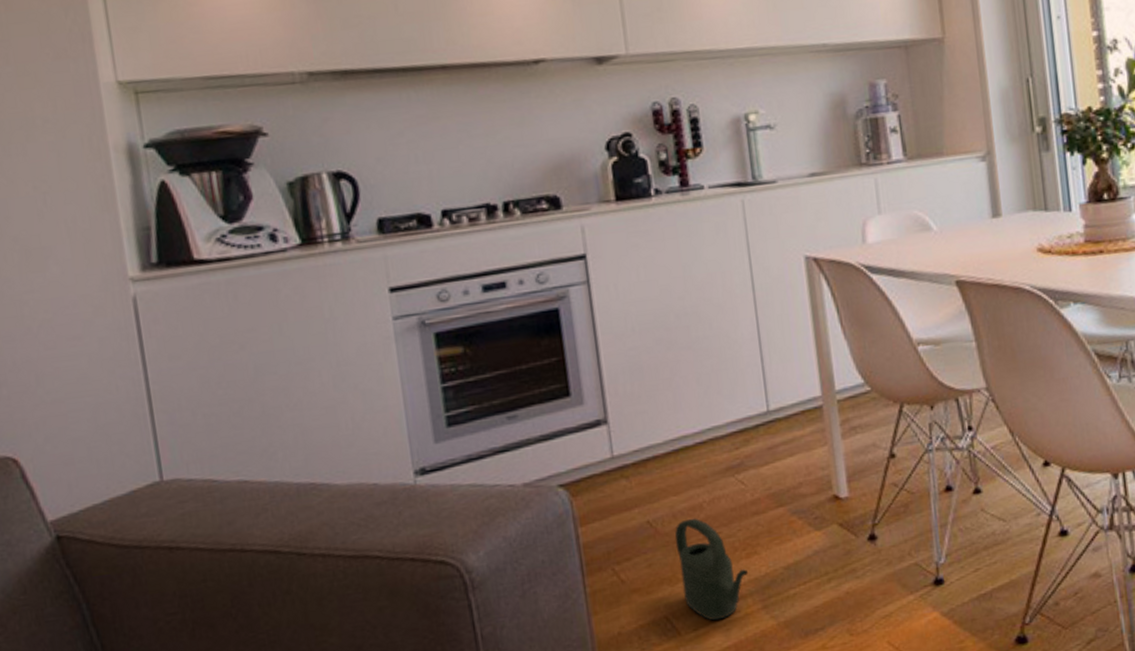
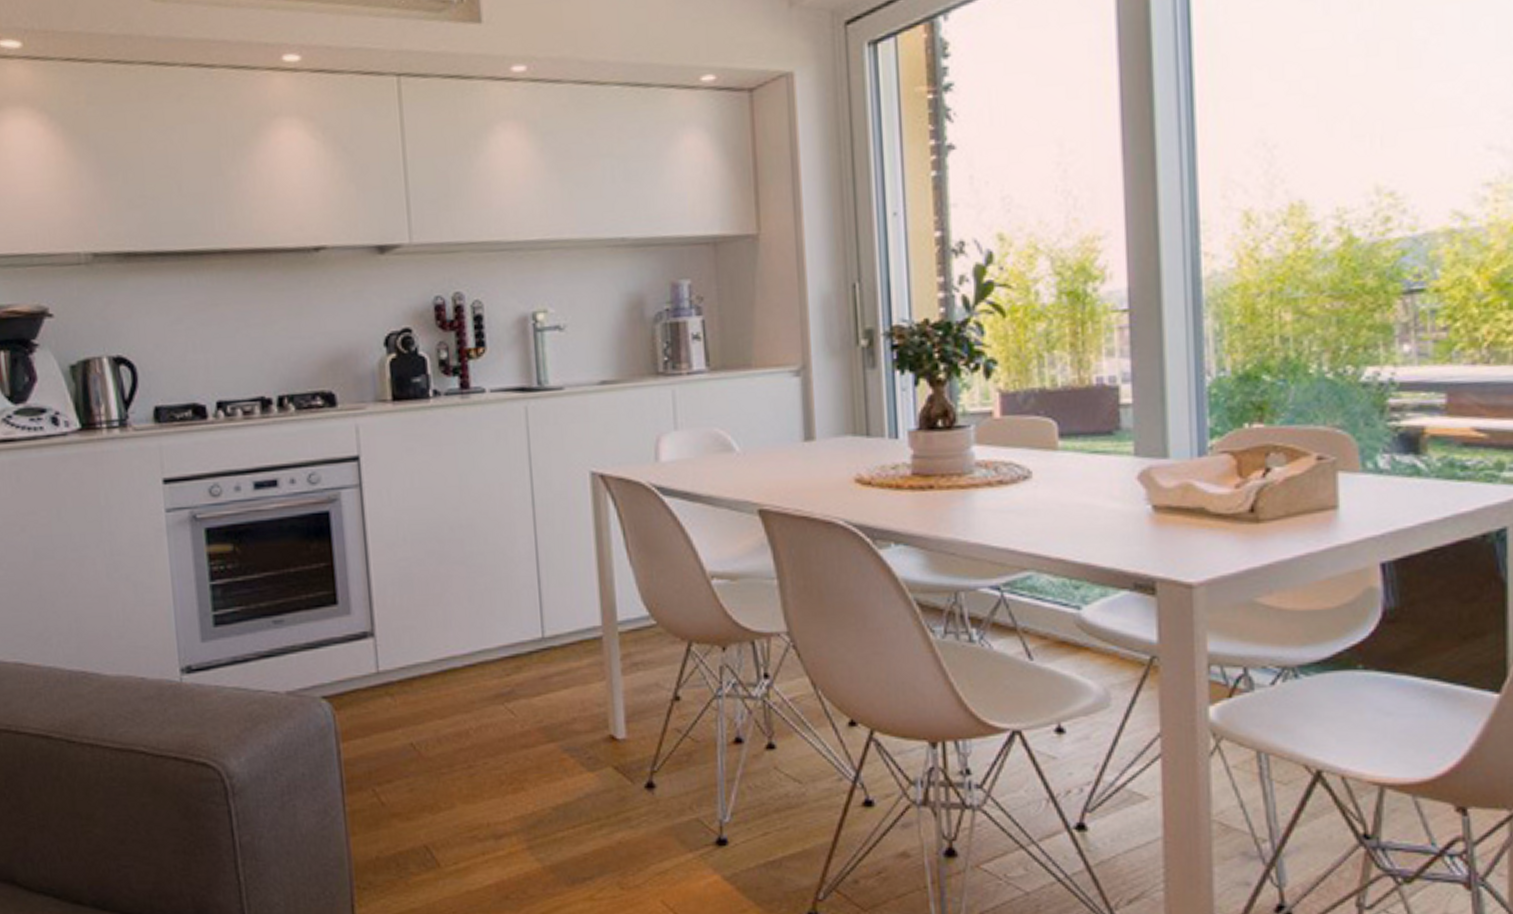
watering can: present [674,518,749,621] -> none [438,745,515,856]

